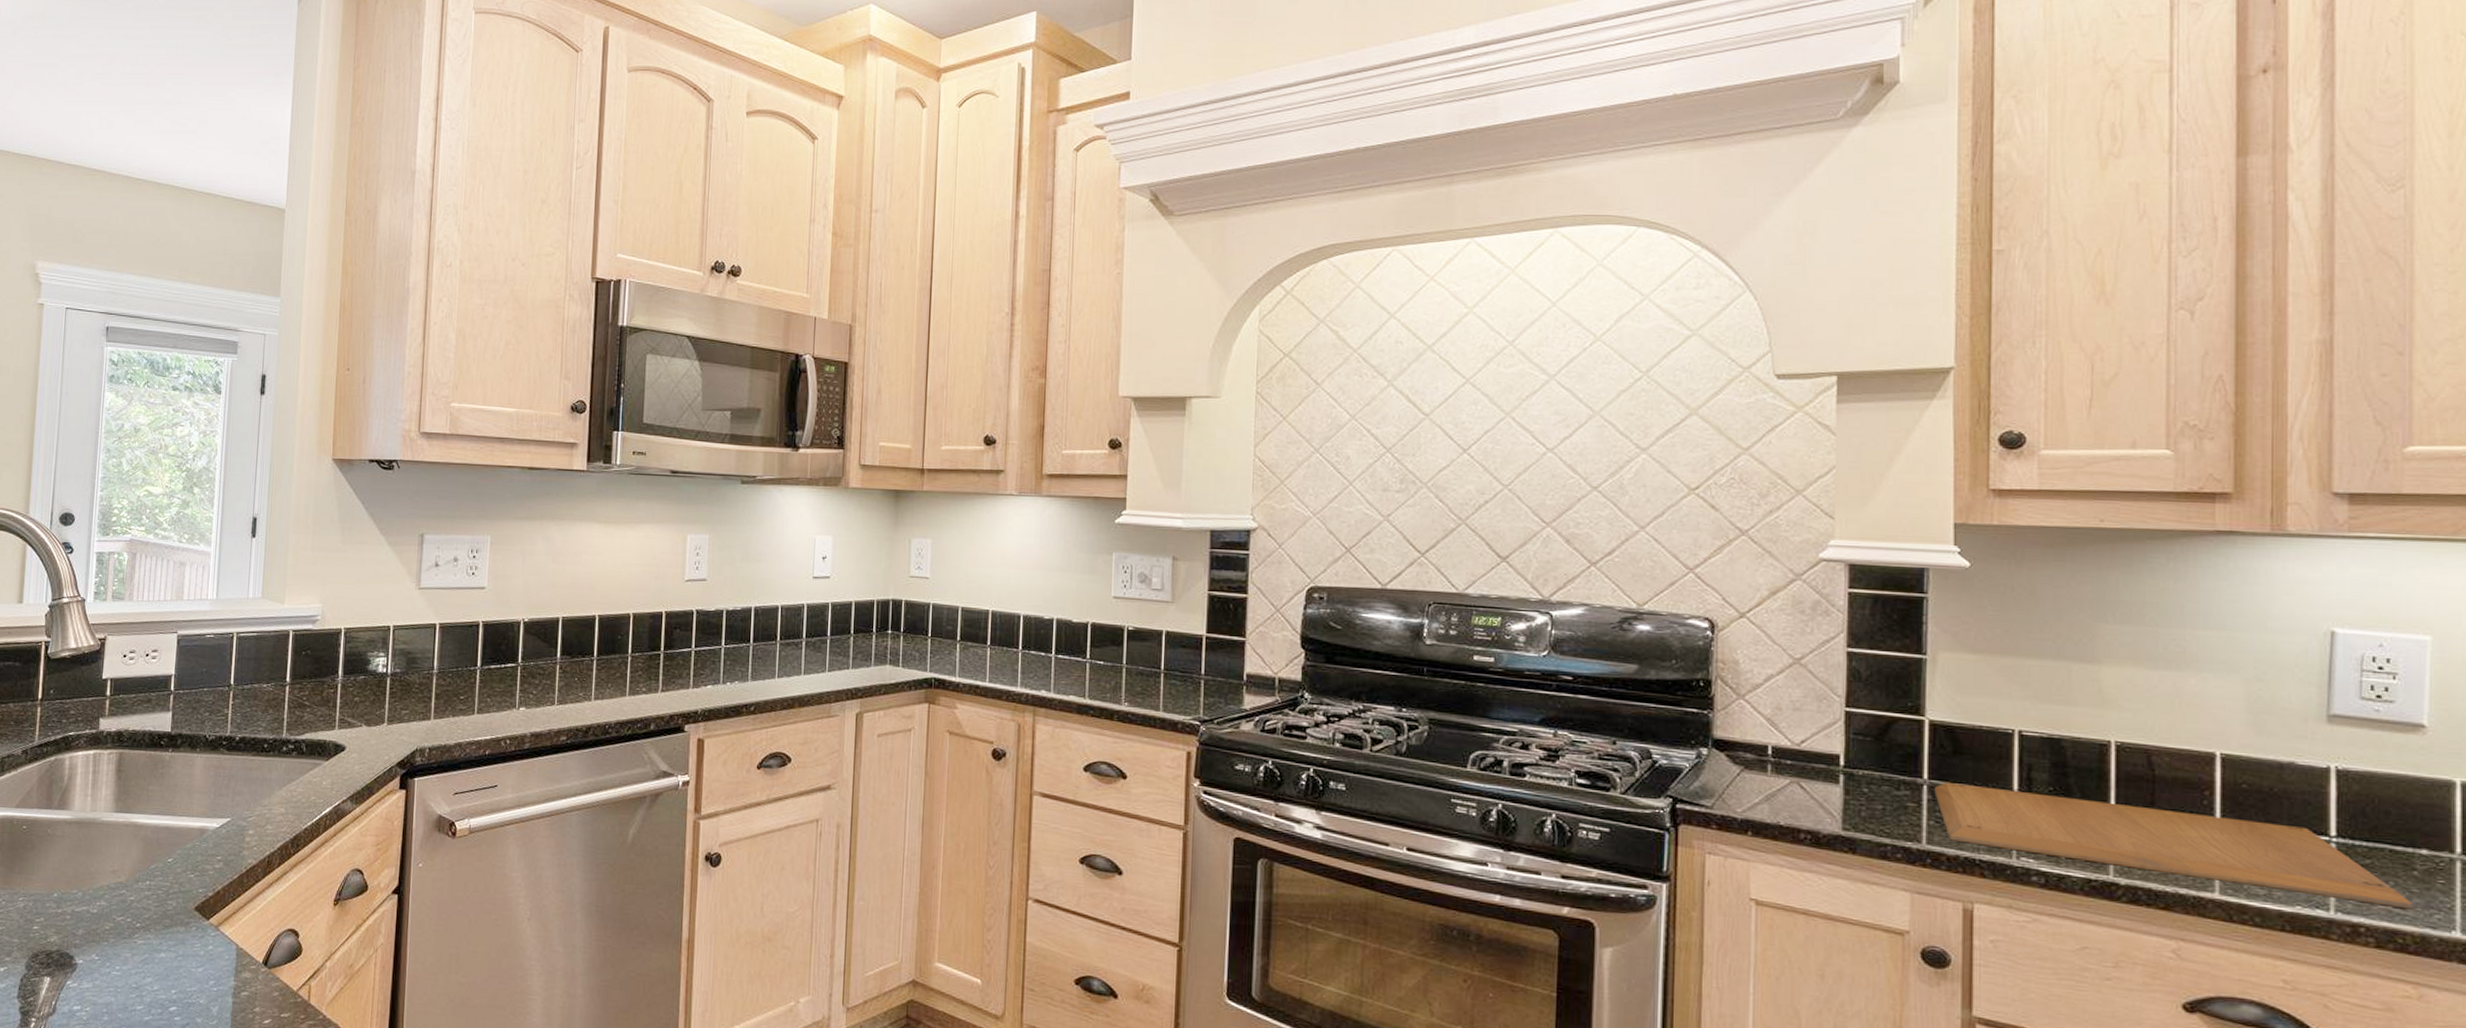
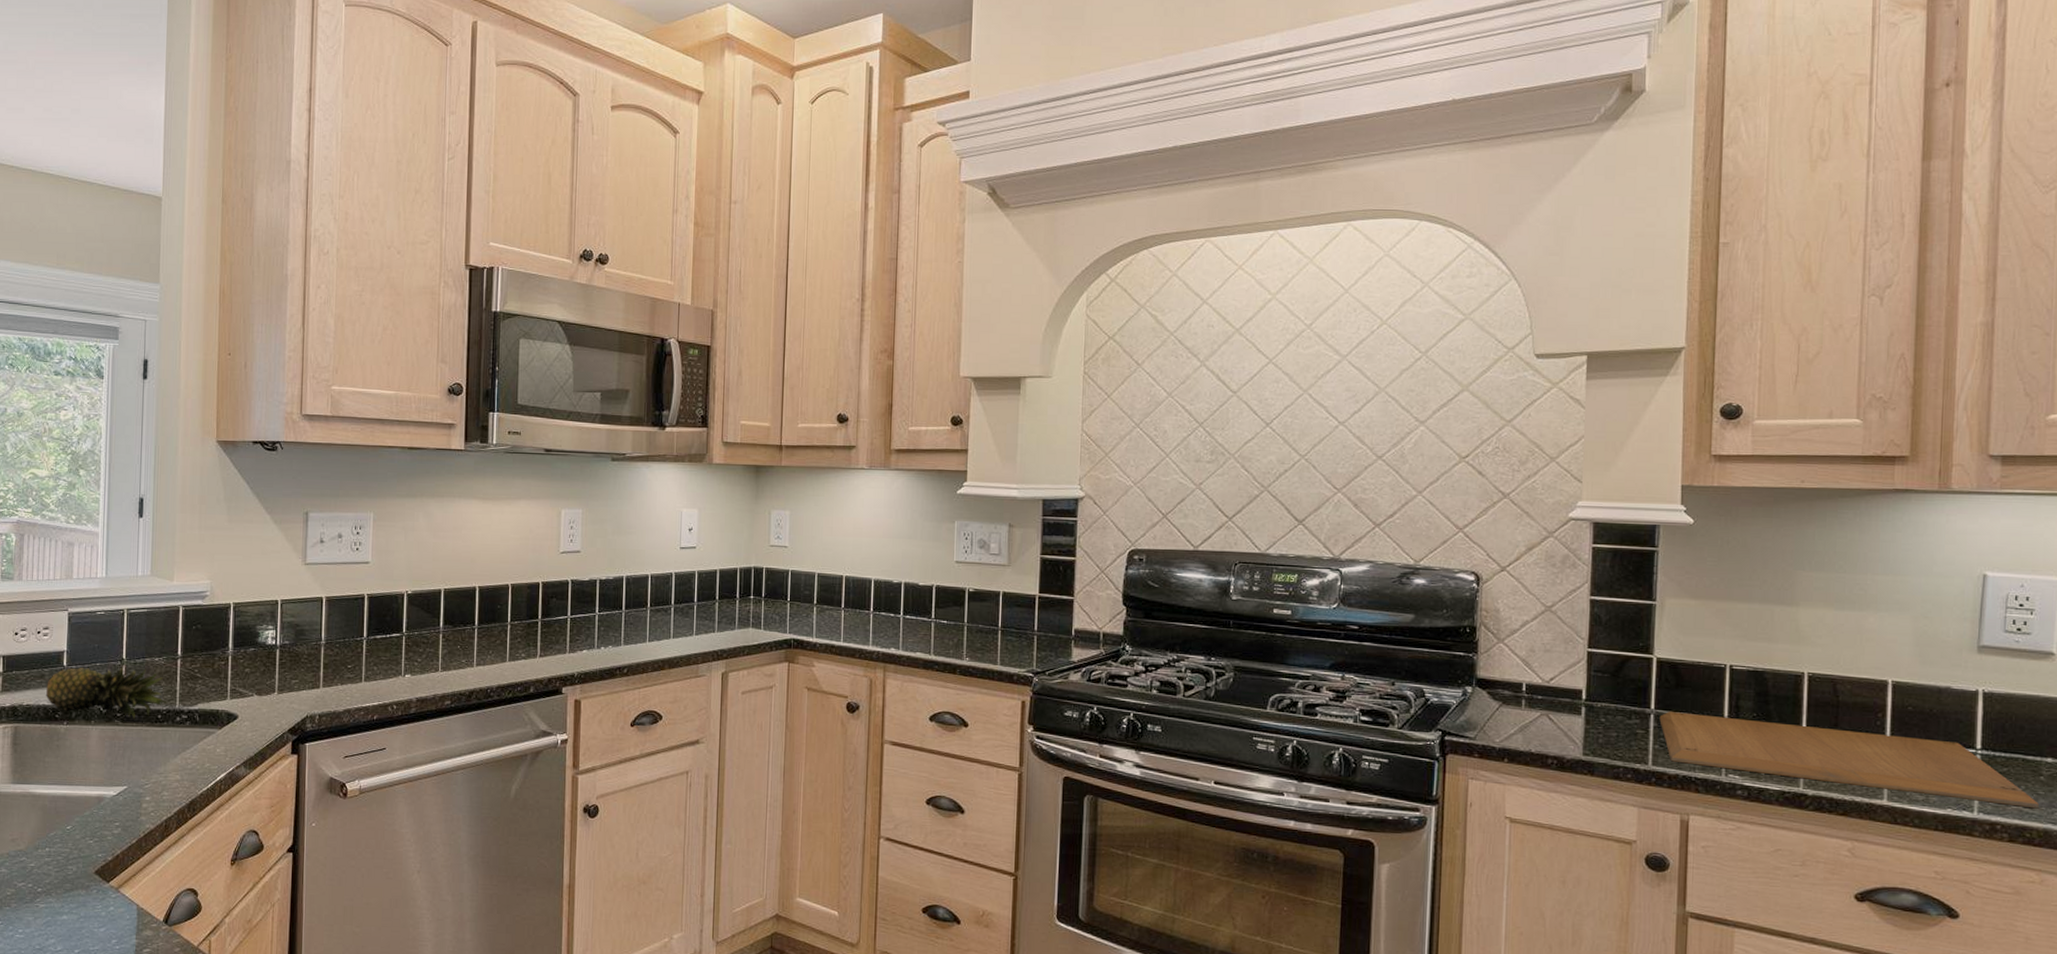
fruit: none [152,692,273,748] -> present [46,667,166,719]

